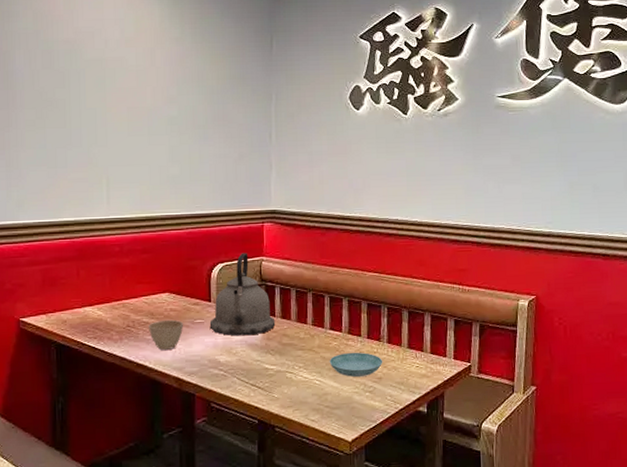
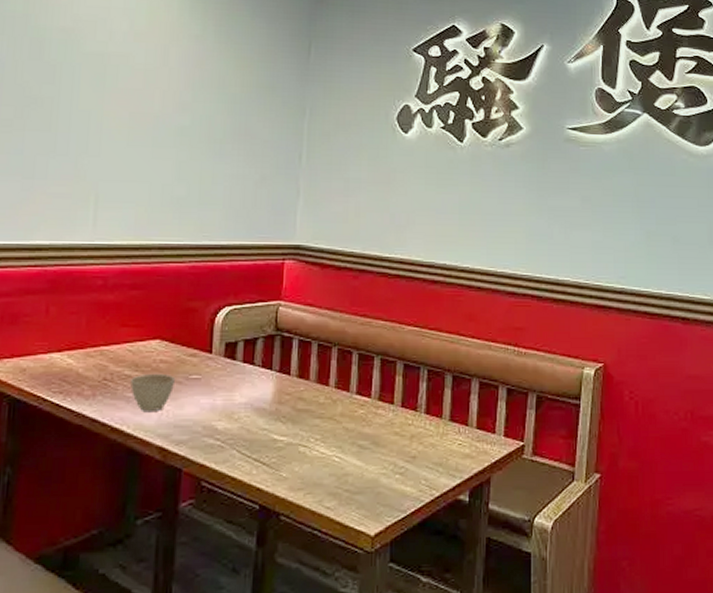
kettle: present [209,253,276,336] -> none [207,295,290,398]
saucer: present [329,352,383,377] -> none [353,423,419,454]

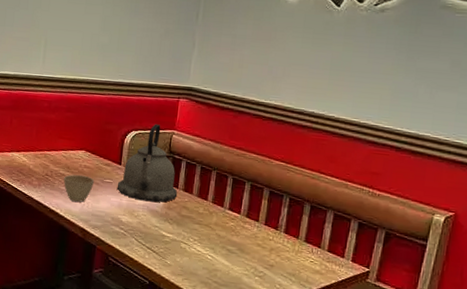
kettle: none [207,295,290,398] -> present [117,124,178,202]

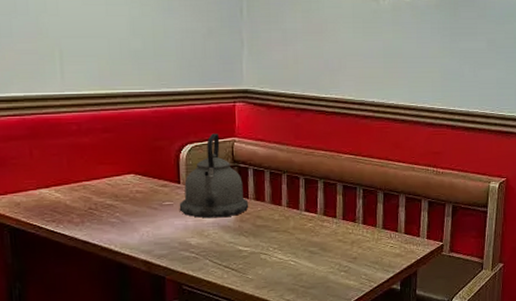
cup: present [63,174,95,202] -> none [113,201,152,233]

